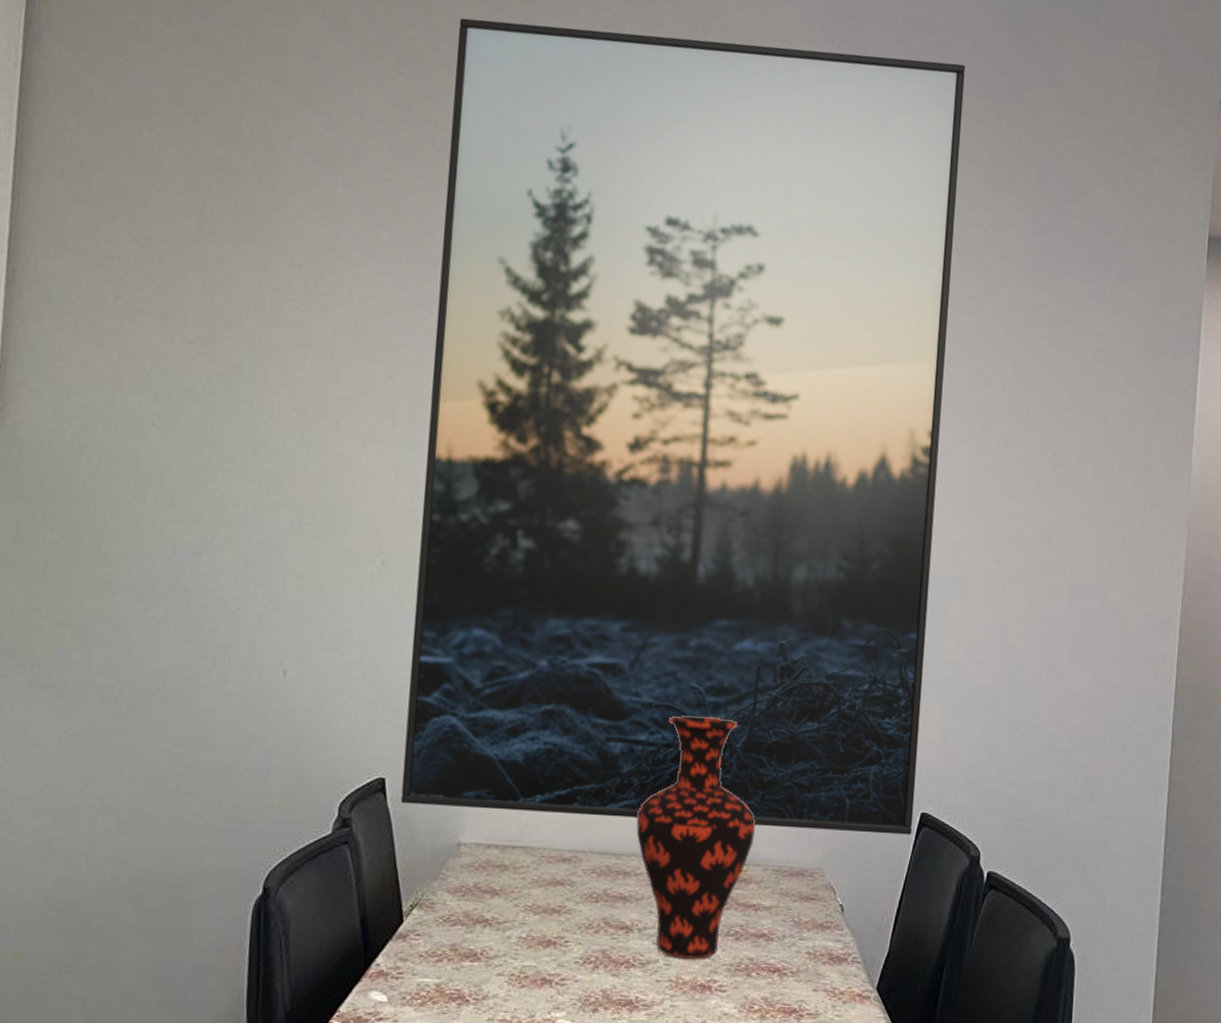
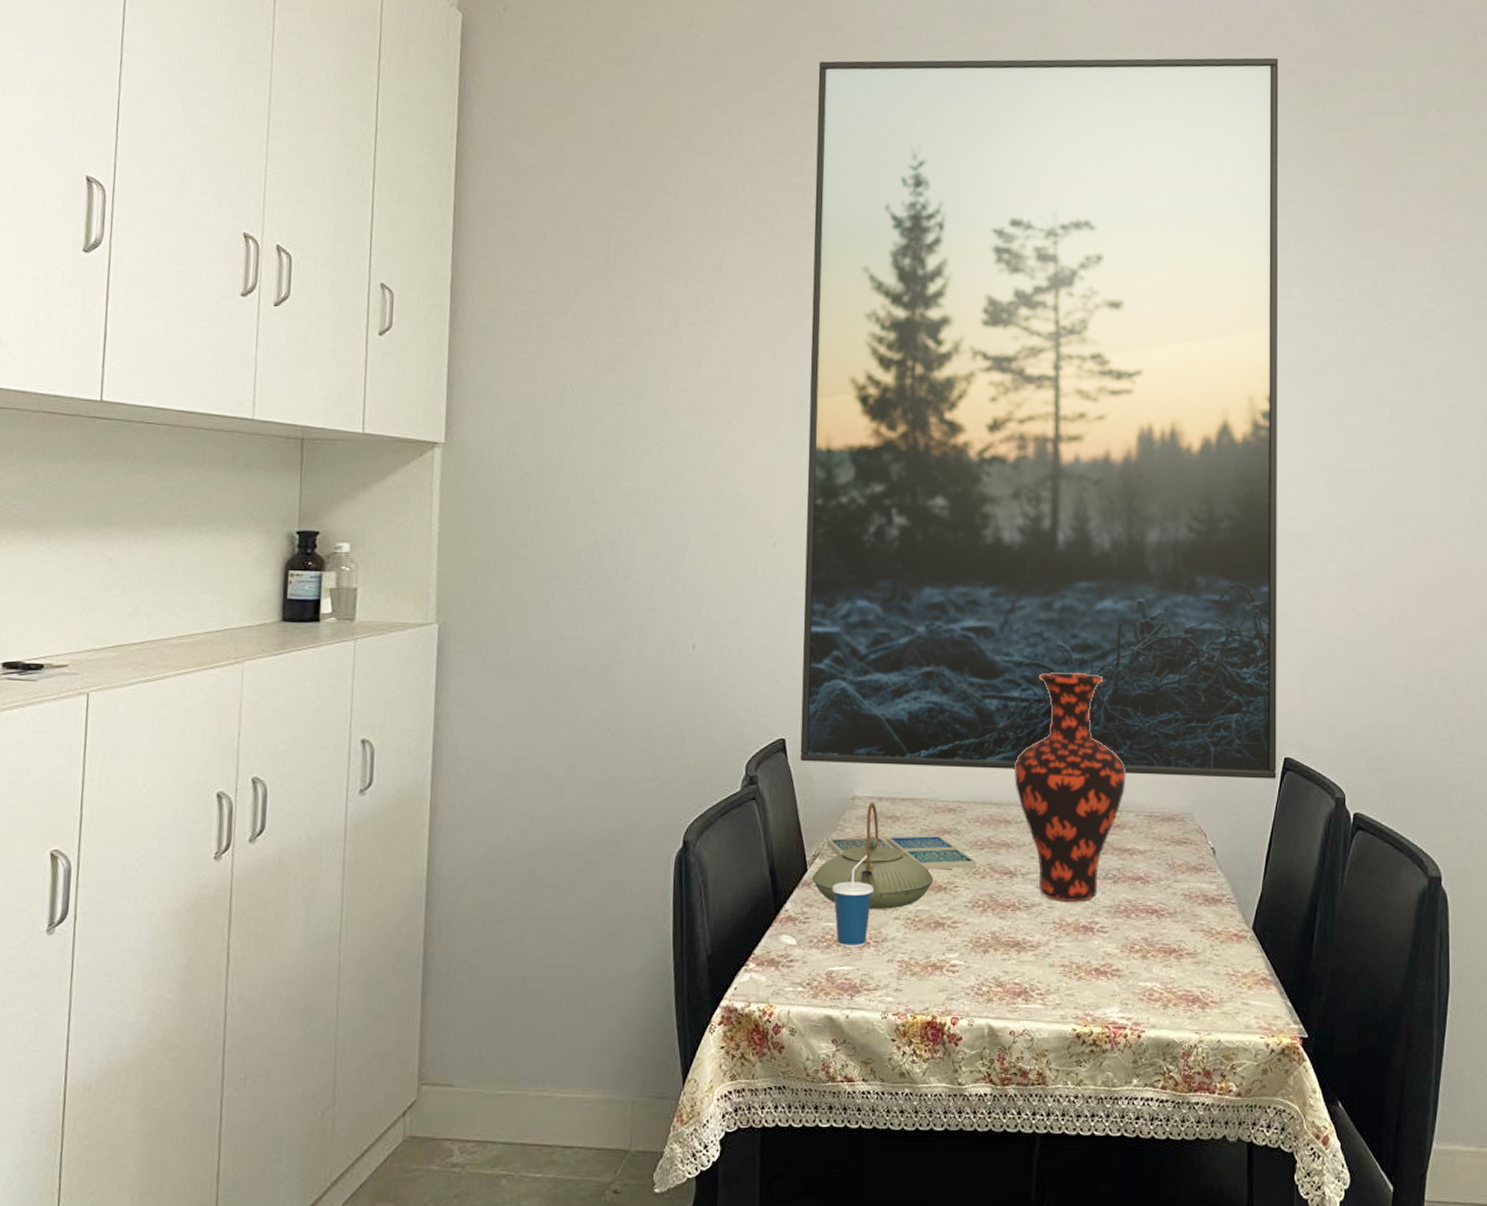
teapot: none [408,849,543,965] -> present [812,802,934,909]
drink coaster: none [426,887,591,923] -> present [827,836,977,870]
cup: none [429,906,476,1006] -> present [832,855,874,948]

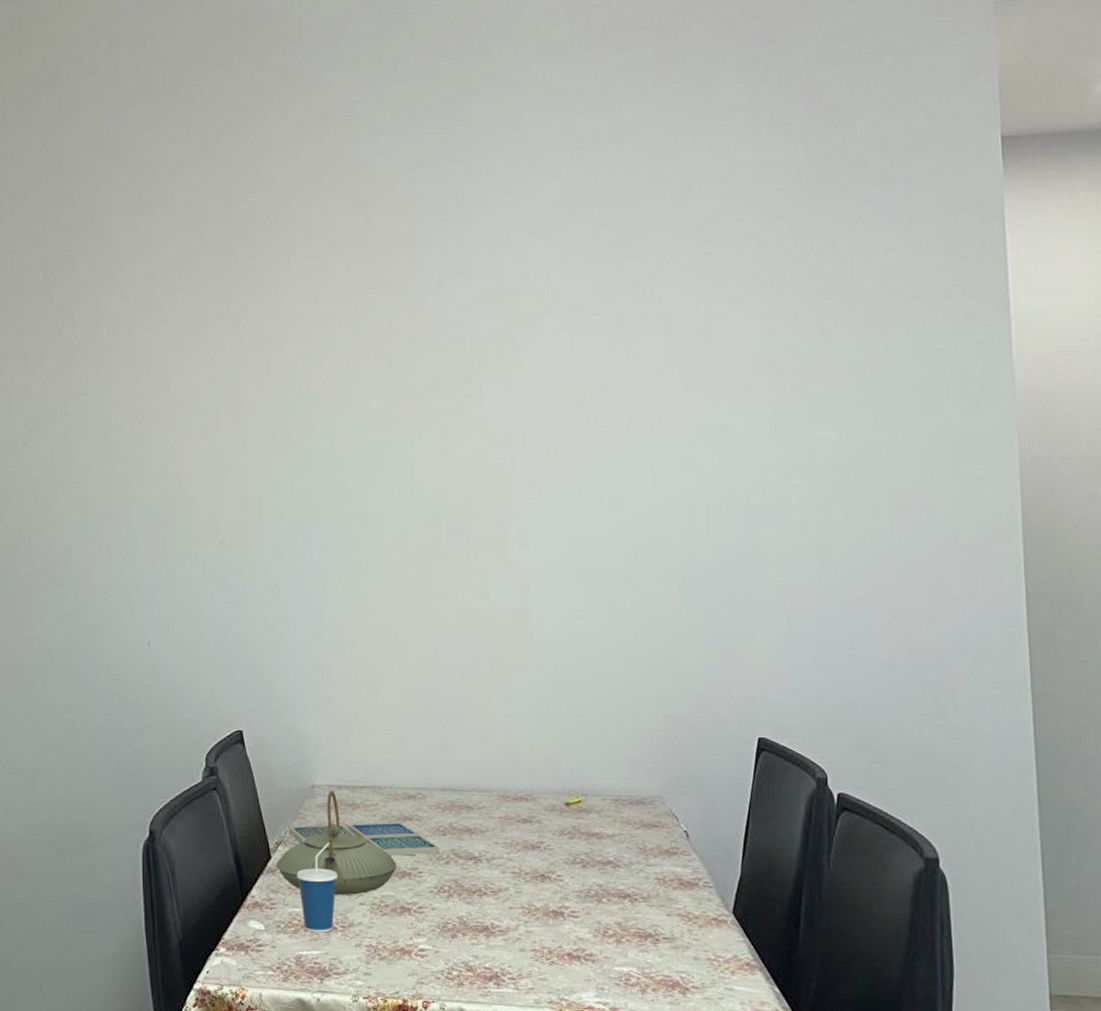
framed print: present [800,57,1279,779] -> none [239,18,751,760]
vase: present [1013,672,1126,903] -> none [472,658,590,888]

